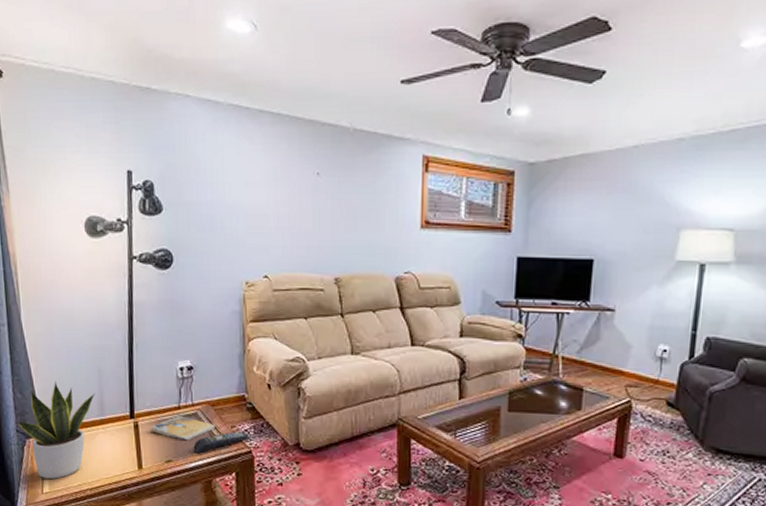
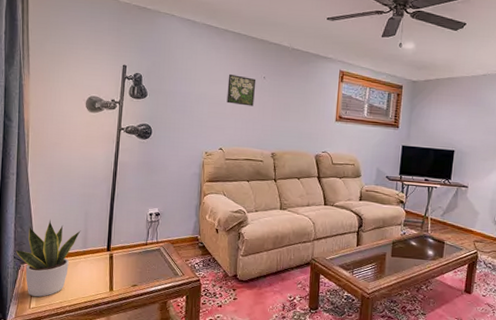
book: present [150,415,216,441] -> none [122,250,174,270]
remote control: present [193,430,250,454] -> none [154,263,199,281]
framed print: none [268,171,307,215] -> present [227,73,256,106]

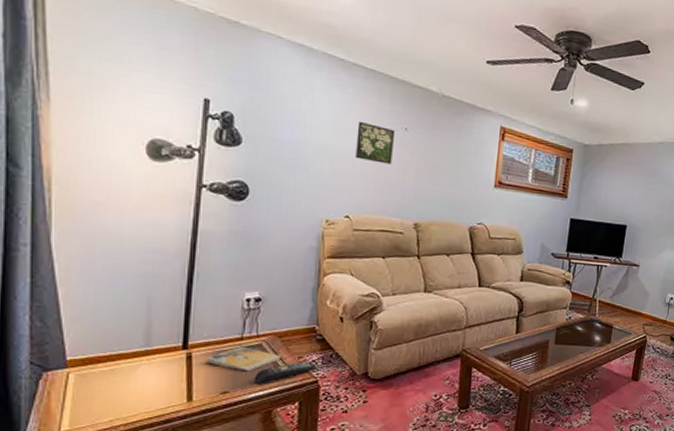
potted plant: present [15,219,81,297] -> none [32,308,141,416]
book: none [122,250,174,270] -> present [206,346,282,372]
remote control: none [154,263,199,281] -> present [254,361,317,385]

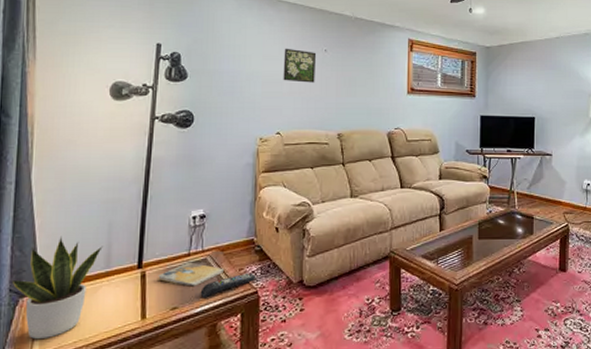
potted plant: none [32,308,141,416] -> present [11,236,103,340]

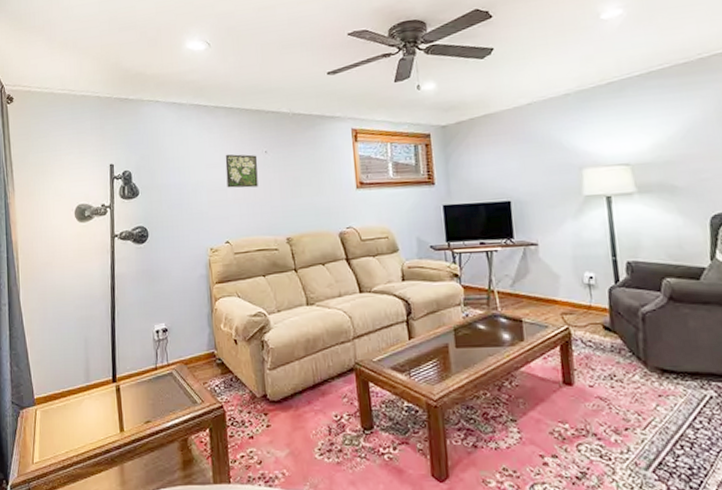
potted plant: present [11,236,103,340] -> none [13,352,82,449]
book: present [158,262,225,286] -> none [131,375,190,400]
remote control: present [200,272,256,298] -> none [169,386,220,412]

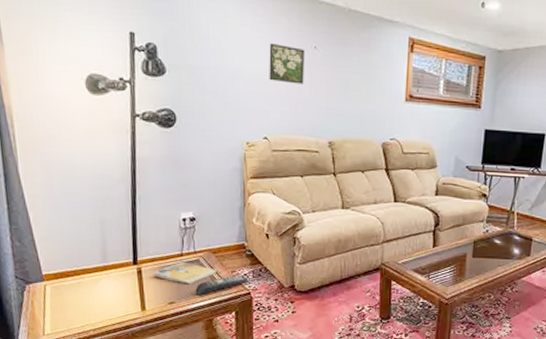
book: none [131,375,190,400] -> present [153,261,218,284]
remote control: none [169,386,220,412] -> present [195,275,249,296]

